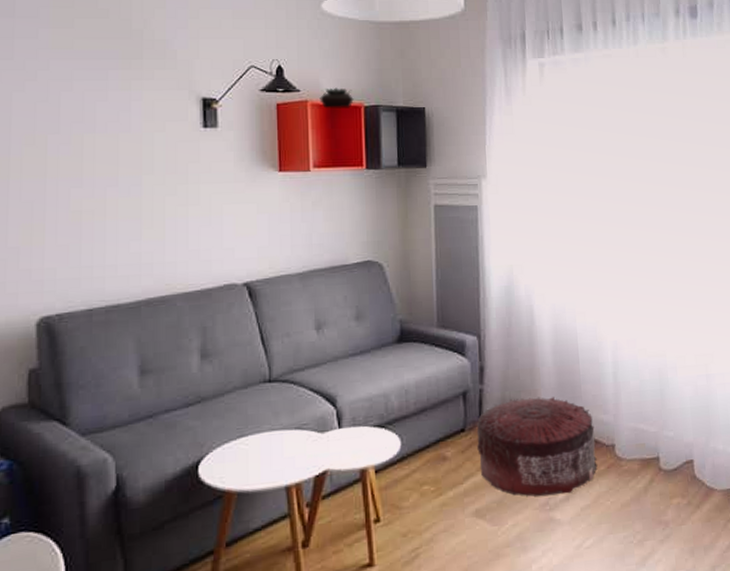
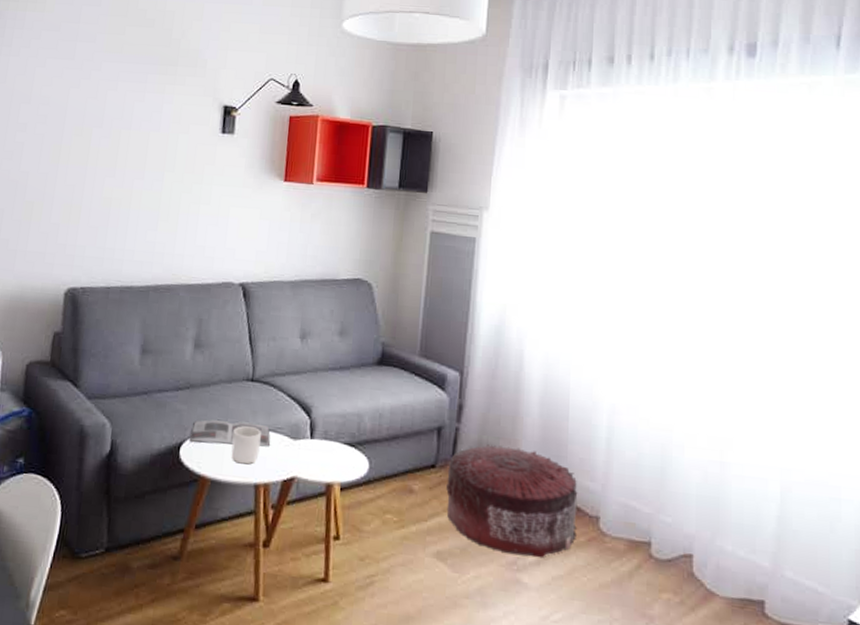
magazine: none [208,424,296,457] -> present [190,419,270,447]
mug: none [256,428,287,469] -> present [231,425,261,465]
succulent plant: present [320,87,354,109] -> none [330,105,363,127]

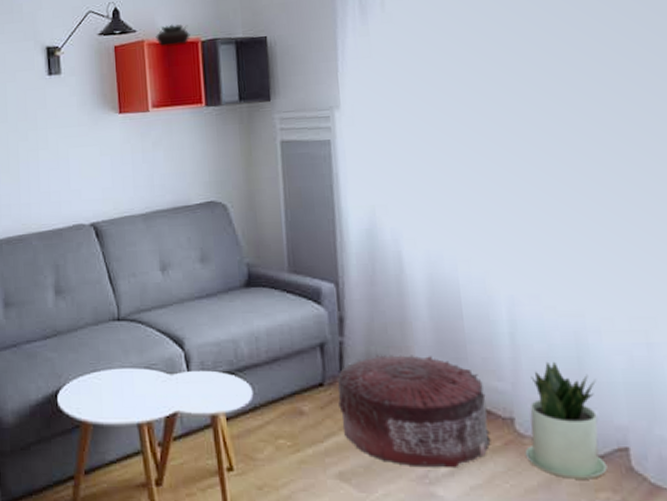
magazine: present [190,419,270,447] -> none [65,362,146,388]
mug: present [231,425,261,465] -> none [107,365,137,405]
succulent plant: none [330,105,363,127] -> present [156,24,190,47]
planter: none [604,468,673,581] -> present [525,361,608,479]

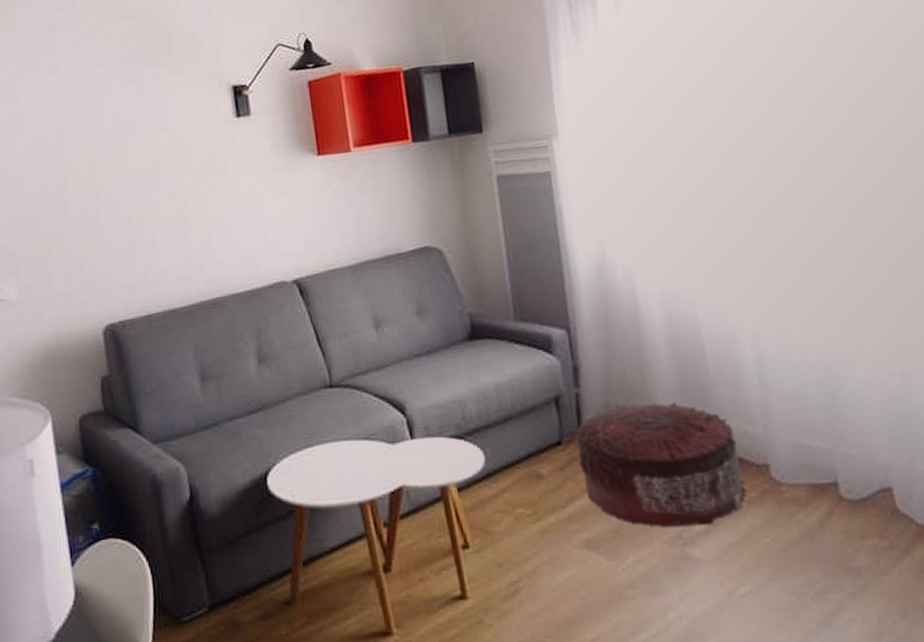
succulent plant: present [156,24,190,47] -> none [353,54,391,80]
planter: present [525,361,608,479] -> none [783,398,872,527]

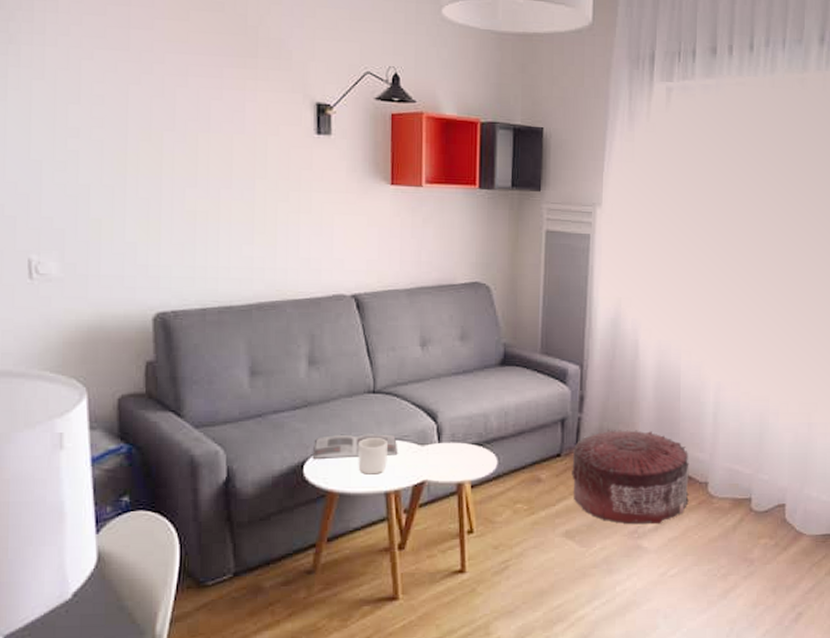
magazine: none [275,433,366,469] -> present [313,434,397,458]
mug: none [322,438,357,483] -> present [358,437,388,475]

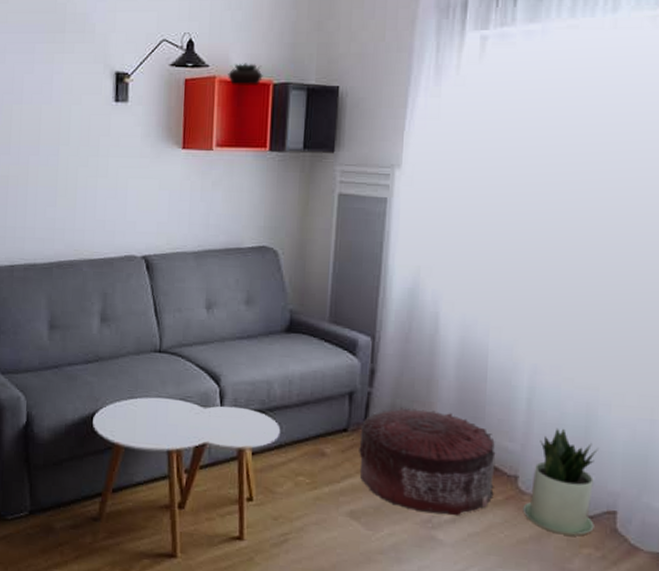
magazine: present [313,434,397,458] -> none [102,390,180,415]
mug: present [358,437,388,475] -> none [143,395,171,432]
succulent plant: none [435,100,470,124] -> present [228,63,263,86]
planter: none [712,436,770,530] -> present [522,428,598,537]

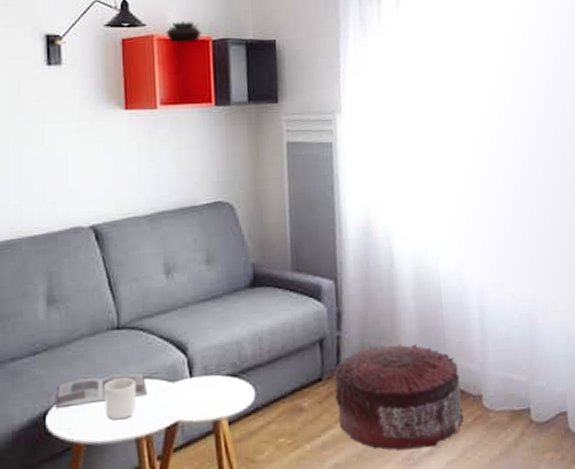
magazine: none [102,390,180,415] -> present [56,373,146,408]
mug: none [143,395,171,432] -> present [104,377,136,420]
planter: present [522,428,598,537] -> none [490,341,552,445]

